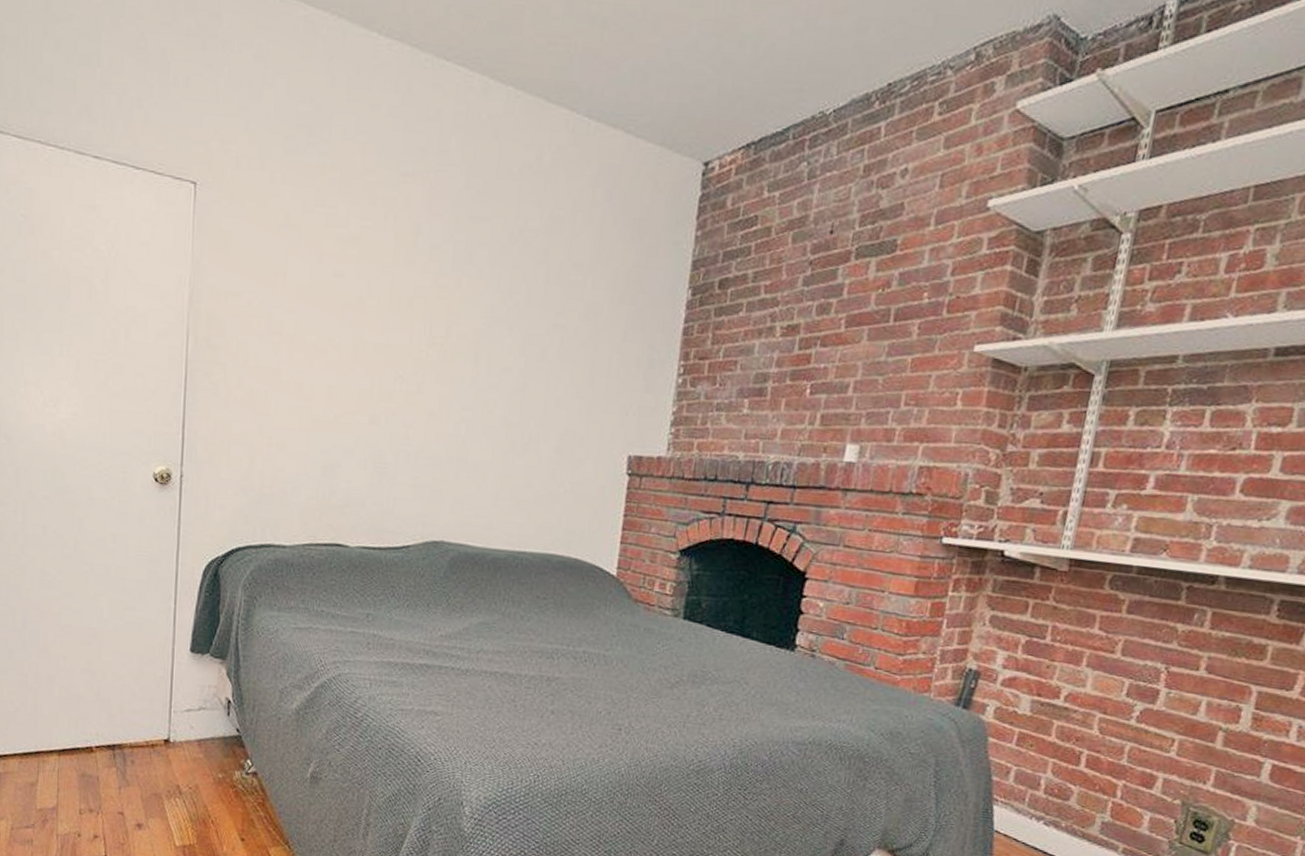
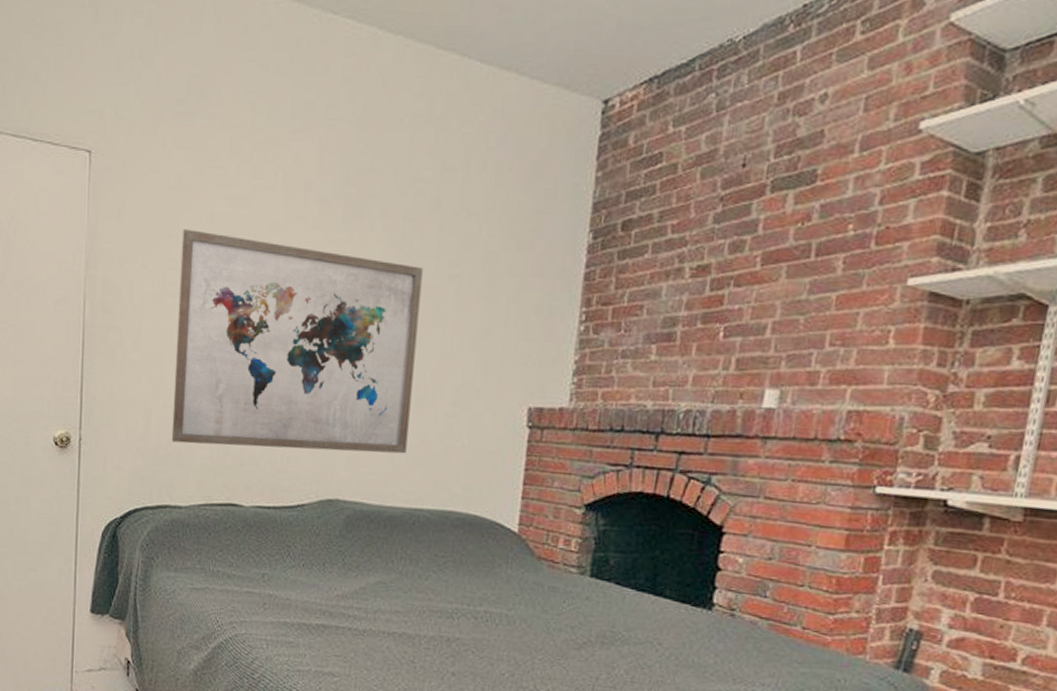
wall art: none [276,267,530,498] -> present [171,229,423,454]

